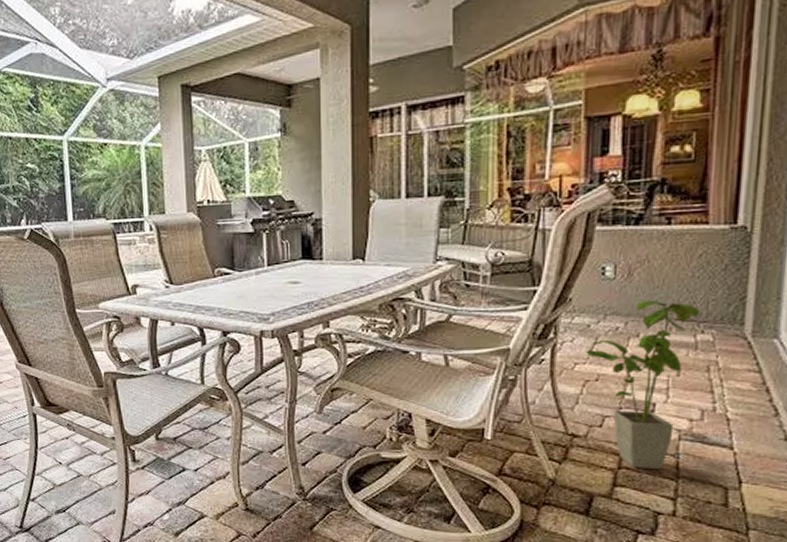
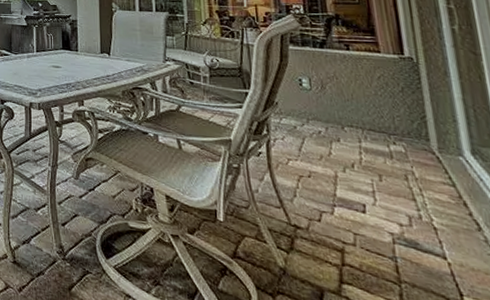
house plant: present [586,301,701,469] -> none [296,111,390,271]

